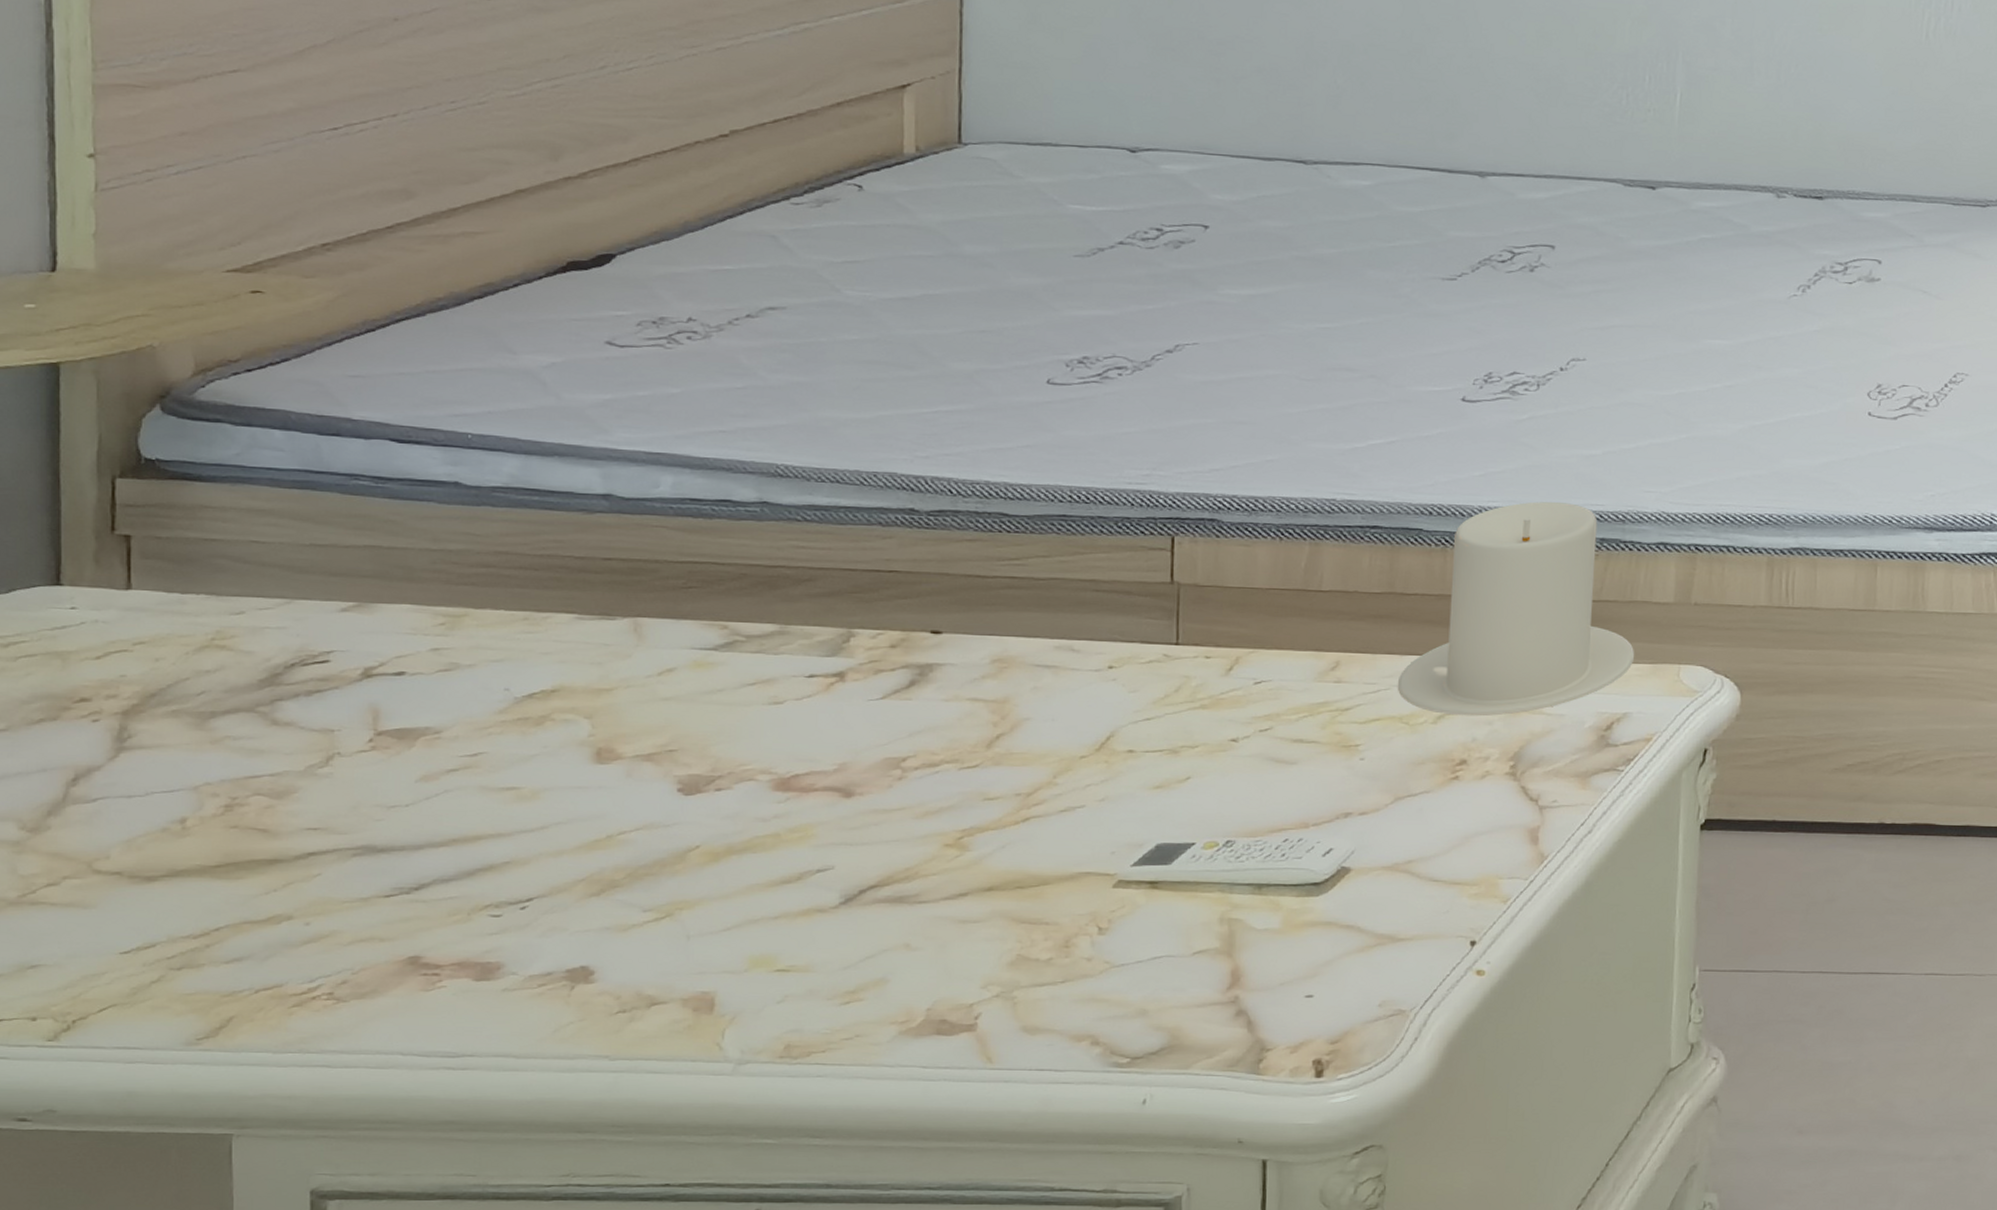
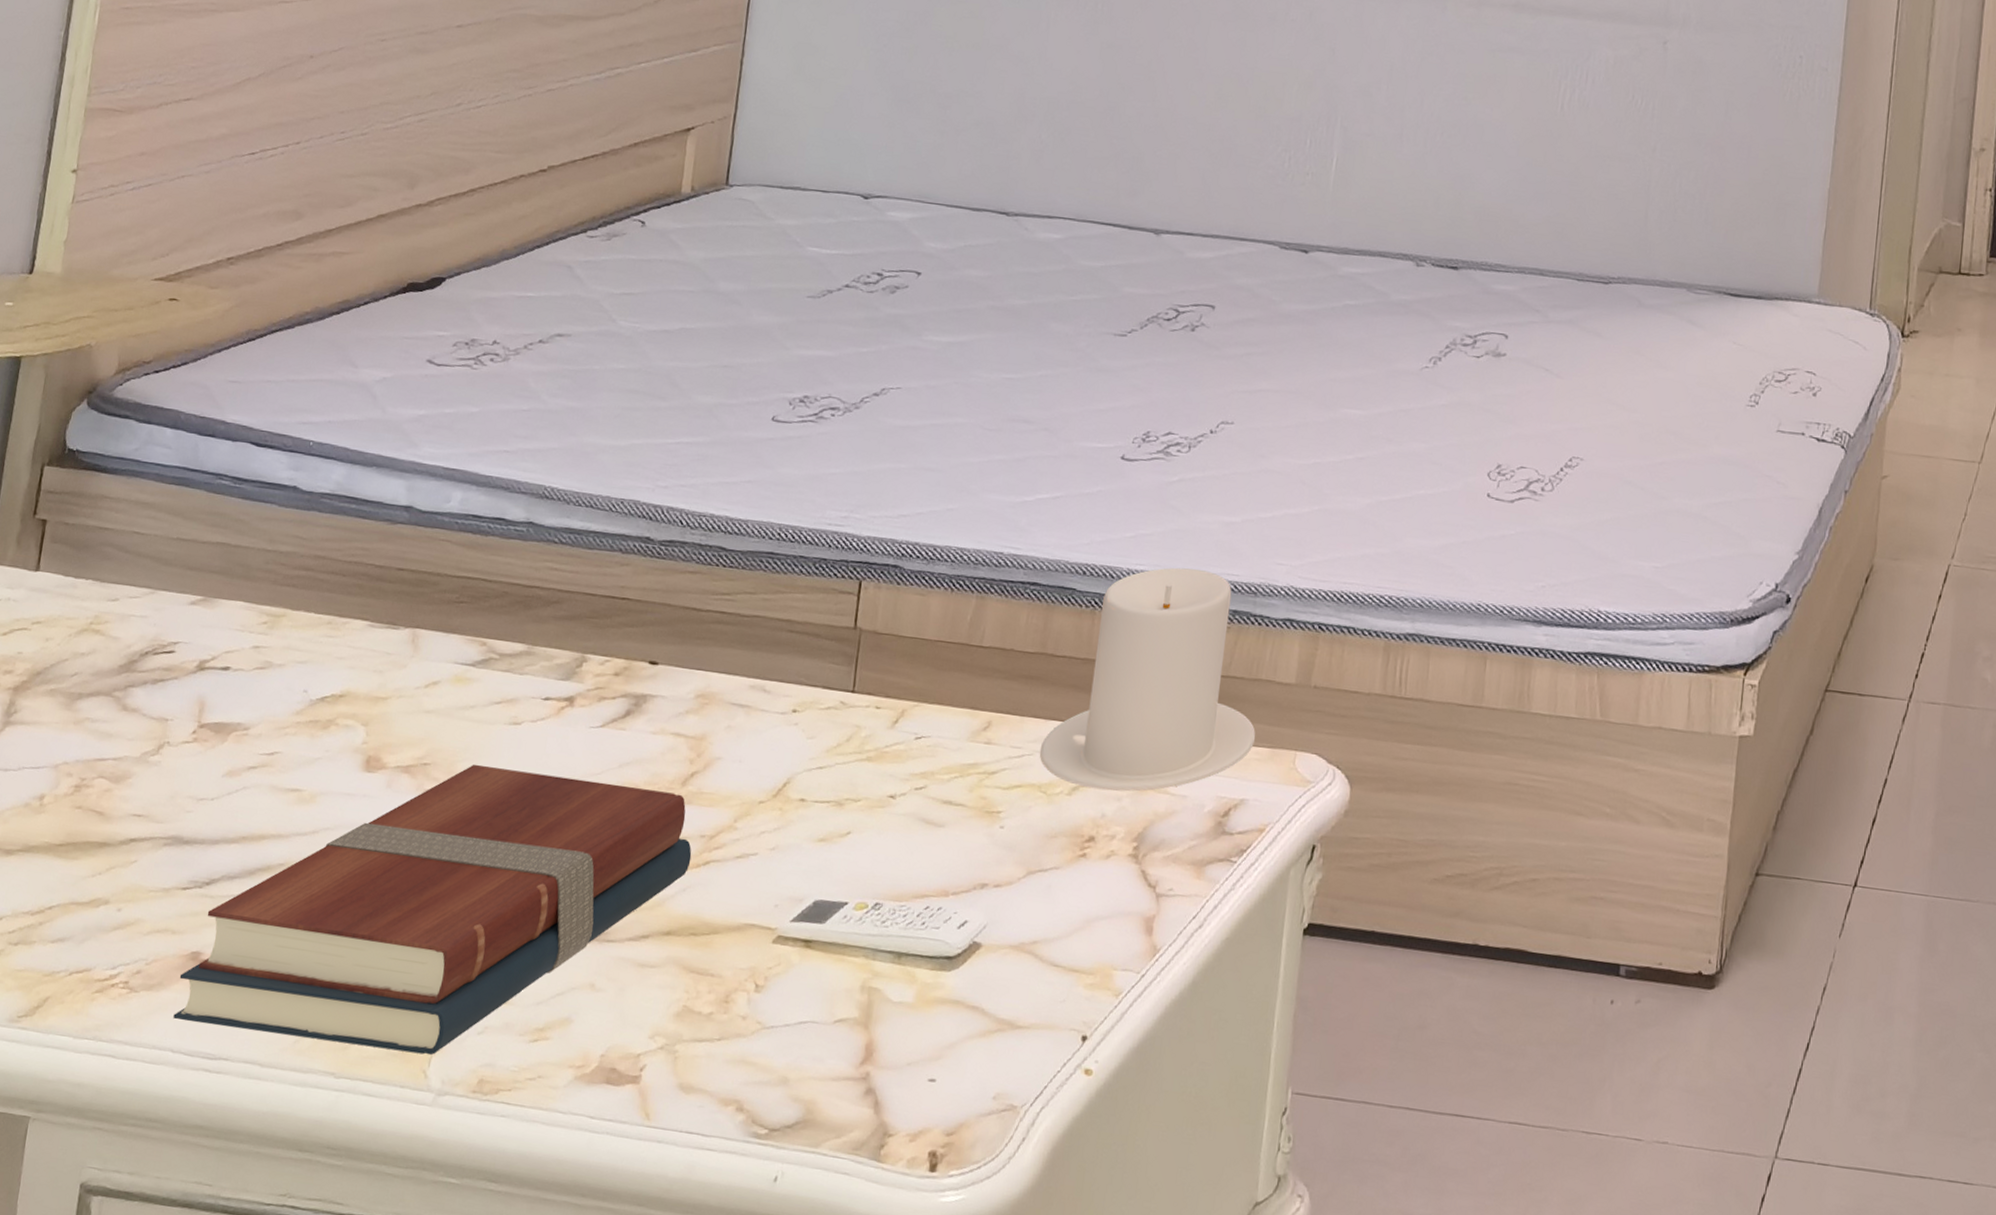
books: none [397,746,1008,1028] -> present [173,764,692,1055]

